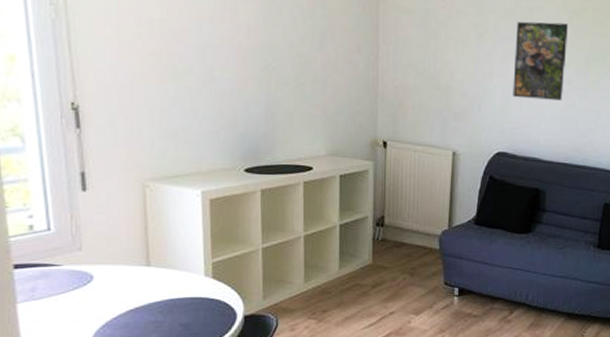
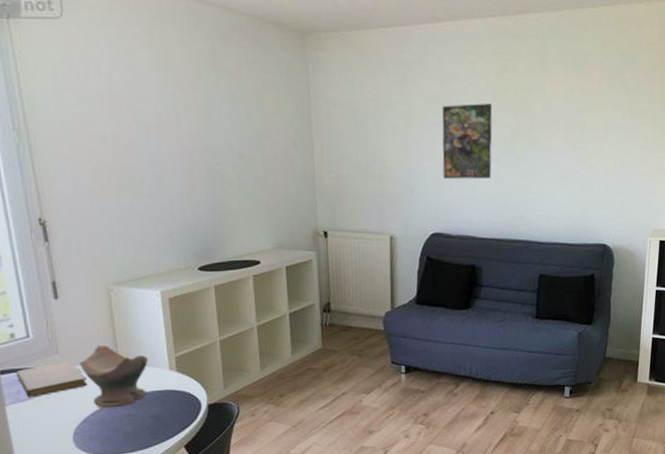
notebook: none [32,259,113,296] -> present [16,361,88,398]
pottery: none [105,245,181,313] -> present [80,345,148,409]

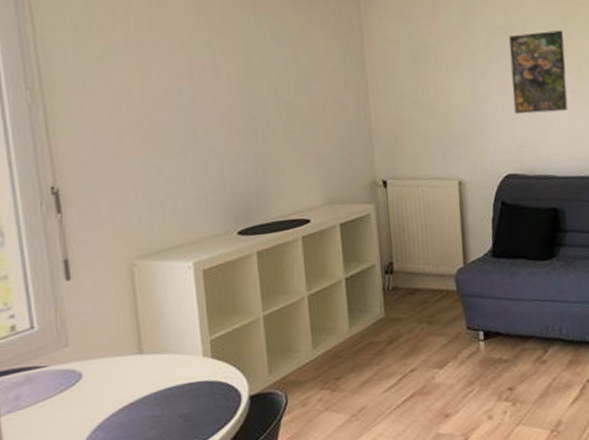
notebook: present [16,361,88,398] -> none [15,354,104,404]
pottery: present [80,345,148,409] -> none [94,332,177,411]

